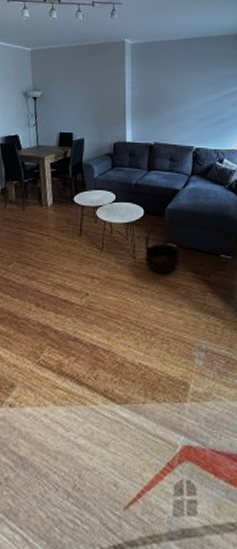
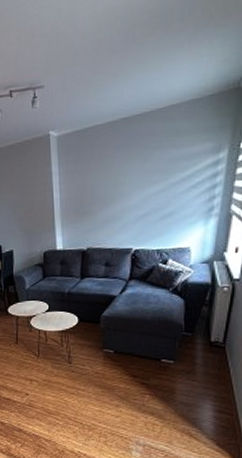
basket: present [145,222,180,273] -> none [80,329,117,376]

